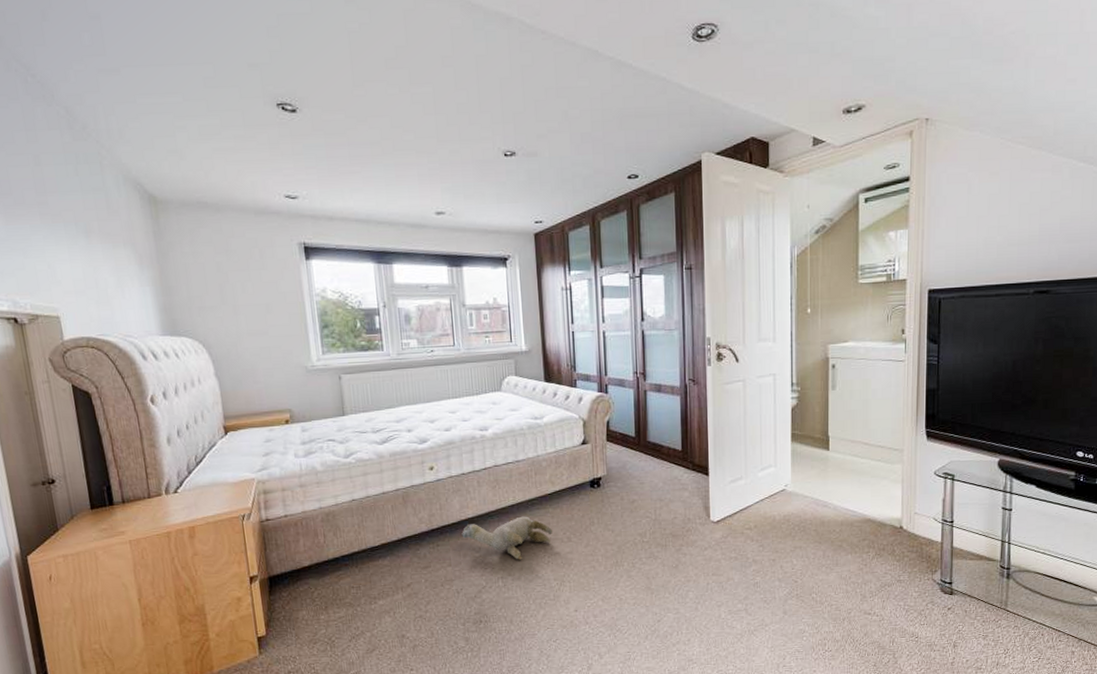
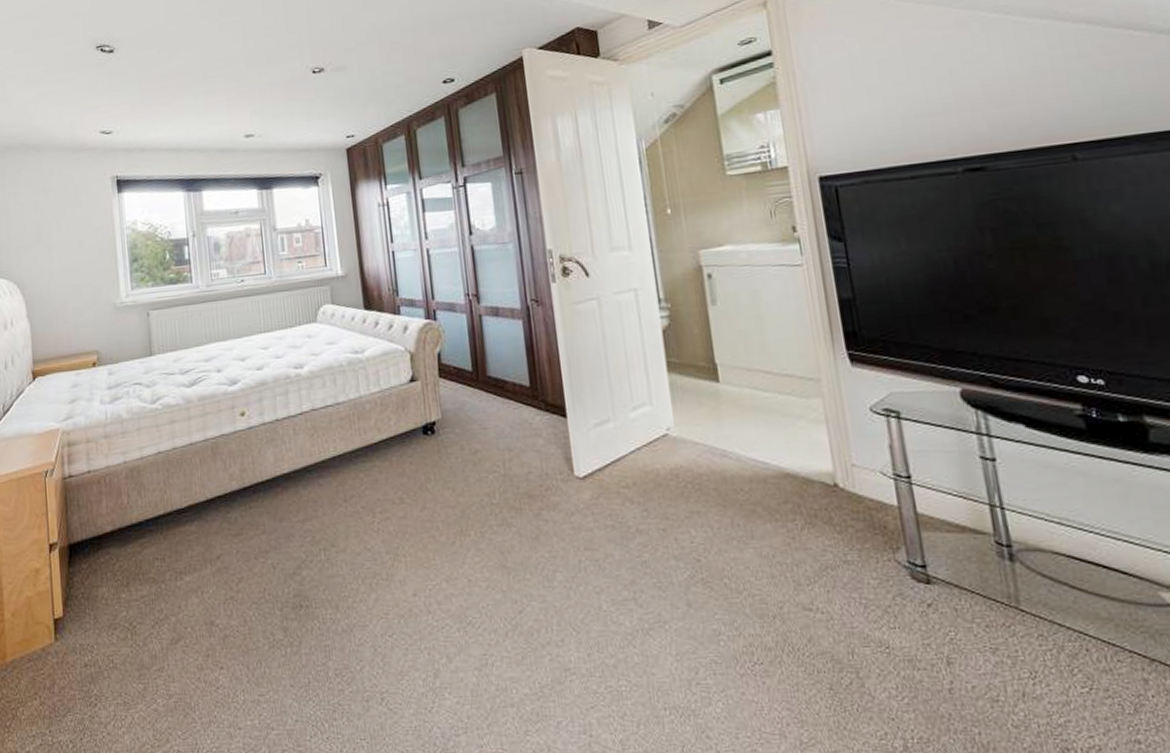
plush toy: present [462,516,553,560] -> none [277,471,382,527]

